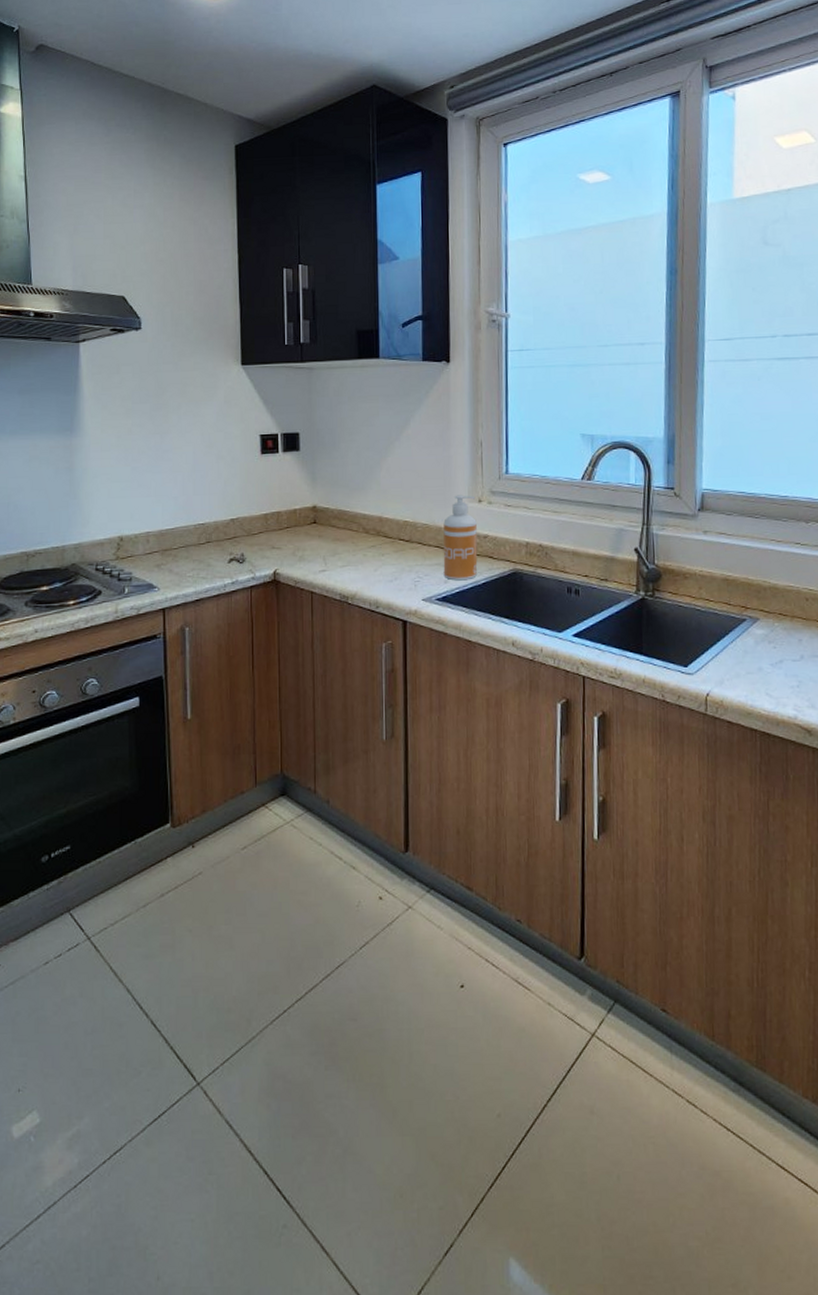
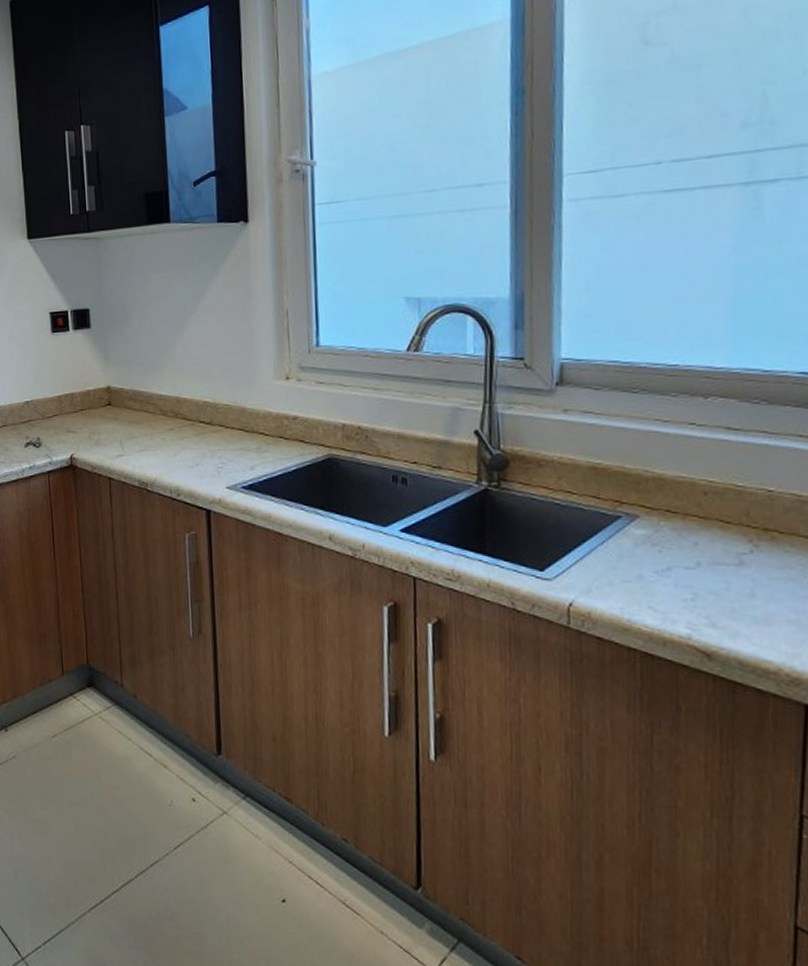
soap dispenser: present [443,495,478,581] -> none [247,371,287,467]

